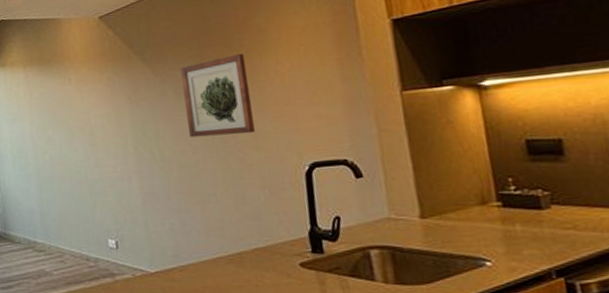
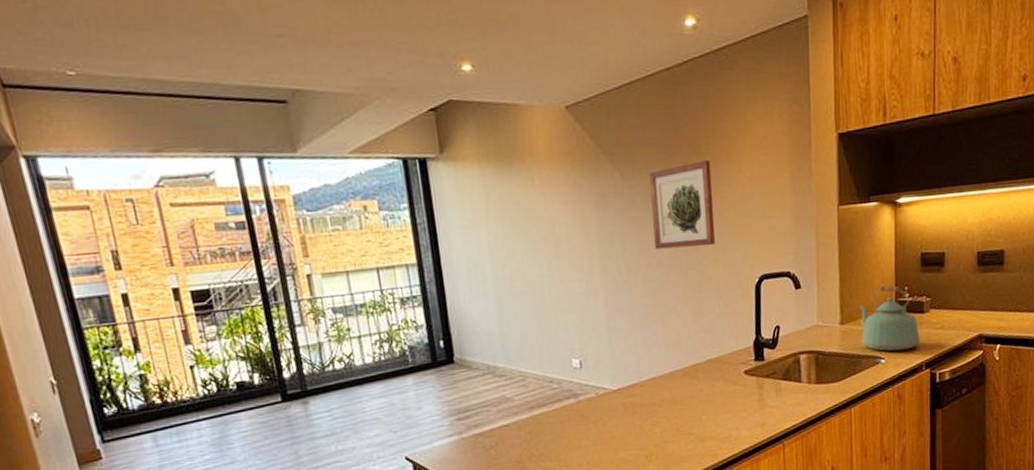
kettle: none [444,176,543,253] -> present [859,285,920,352]

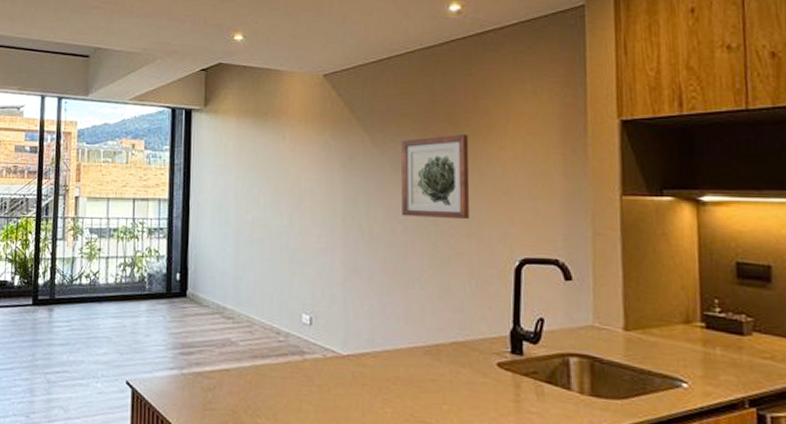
kettle: present [859,285,920,352] -> none [650,293,740,378]

